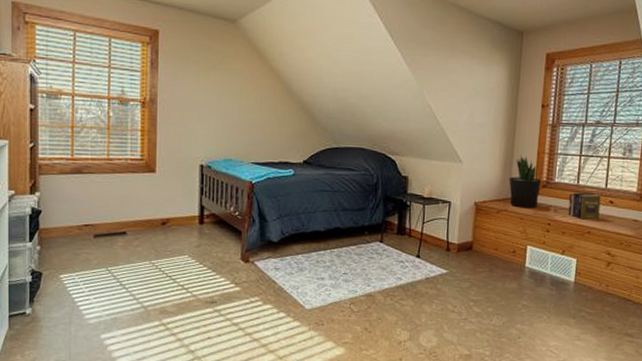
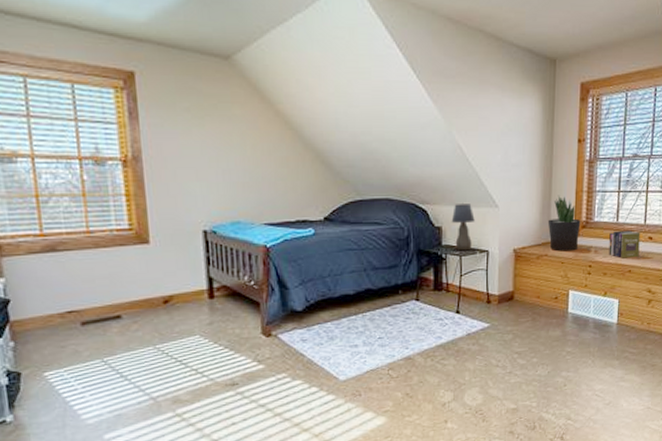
table lamp: none [417,156,439,200] -> present [451,202,475,251]

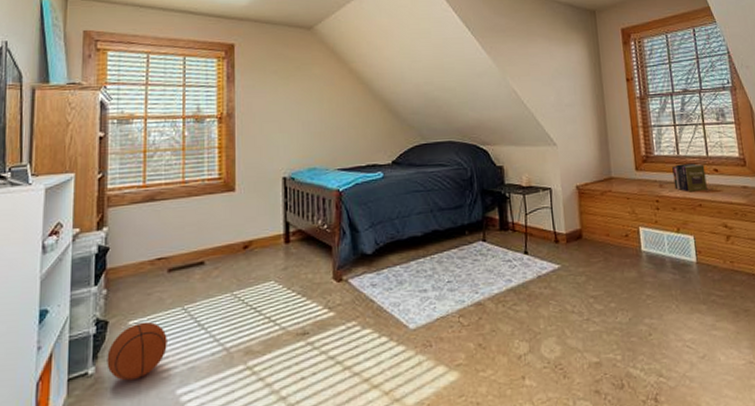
basketball: none [24,373,90,428] -> present [107,321,167,381]
table lamp: present [451,202,475,251] -> none [512,142,535,190]
planter: present [547,195,581,252] -> none [607,131,641,187]

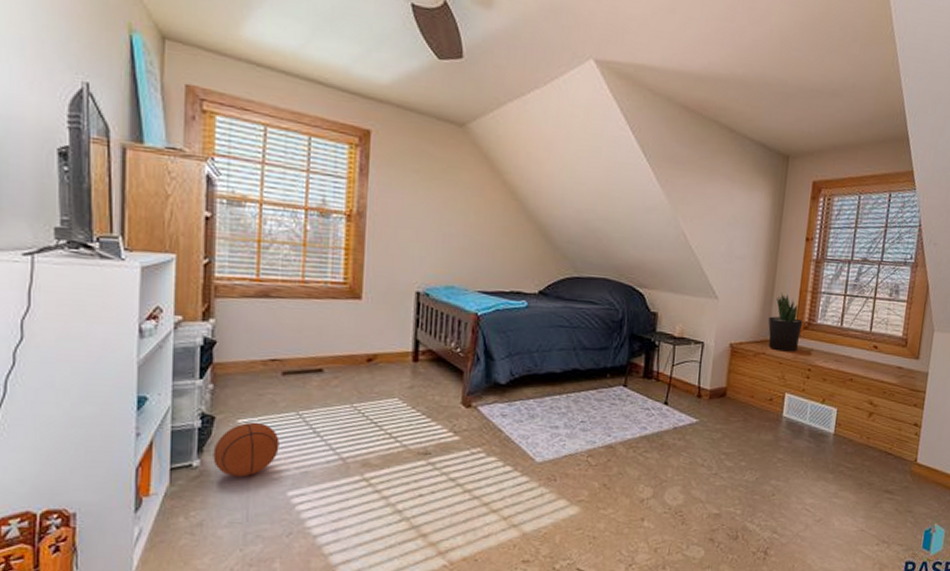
planter: none [607,131,641,187] -> present [768,292,803,352]
books: present [672,163,708,192] -> none [830,335,865,367]

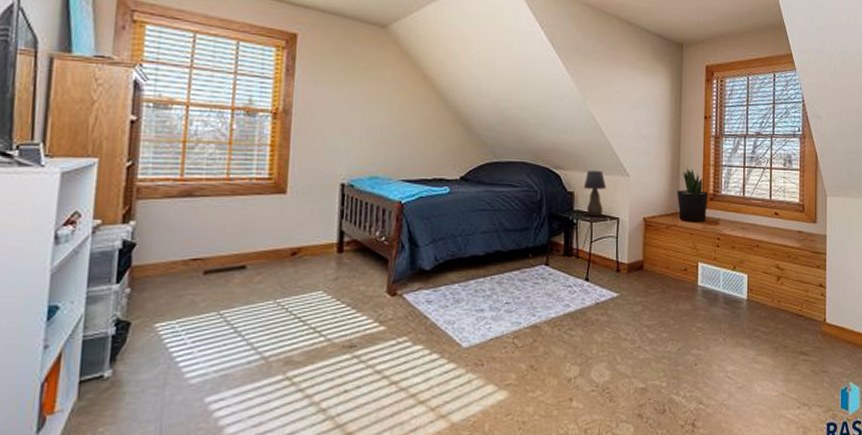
basketball: present [213,421,280,478] -> none [126,325,199,386]
table lamp: none [668,290,693,341] -> present [583,169,606,217]

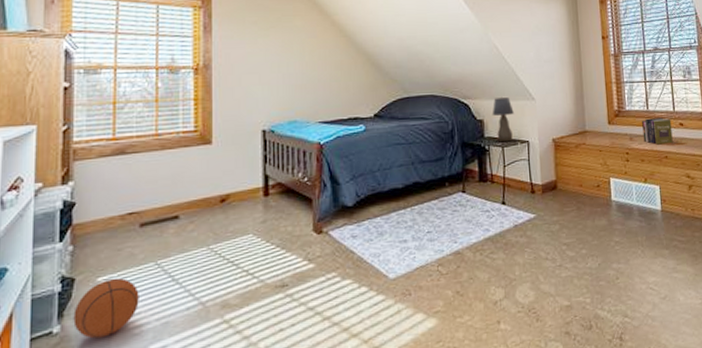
basketball: none [126,325,199,386] -> present [73,277,139,339]
planter: present [676,167,709,223] -> none [582,87,614,140]
books: none [736,205,766,233] -> present [642,117,673,145]

